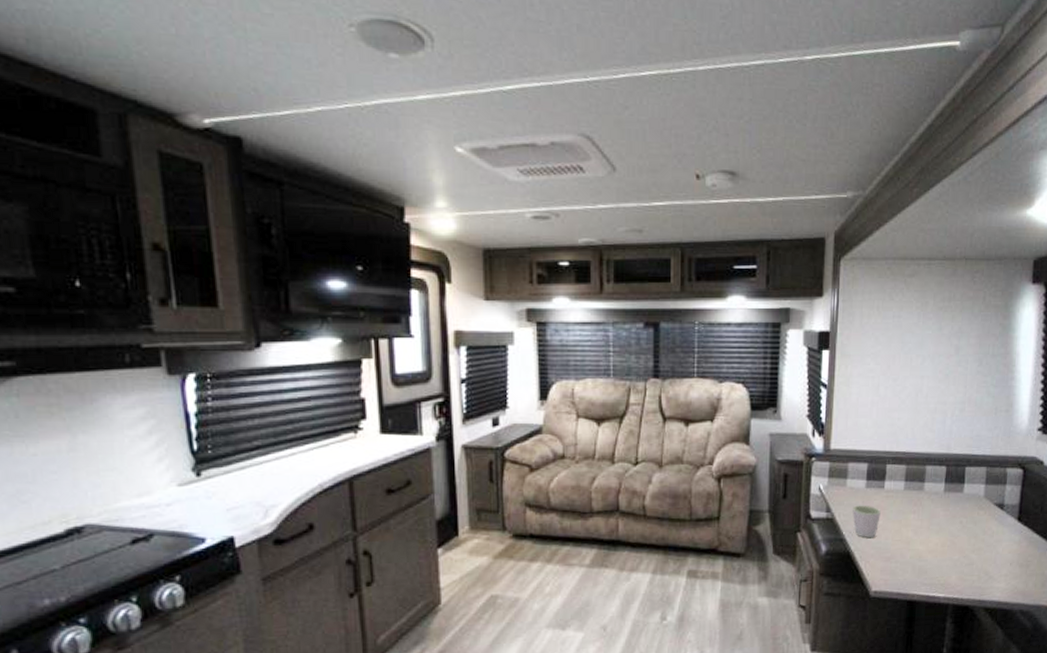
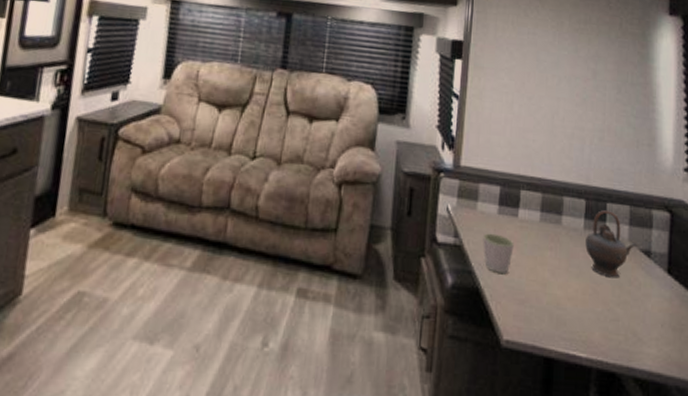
teapot: none [945,473,992,530] -> present [585,210,637,278]

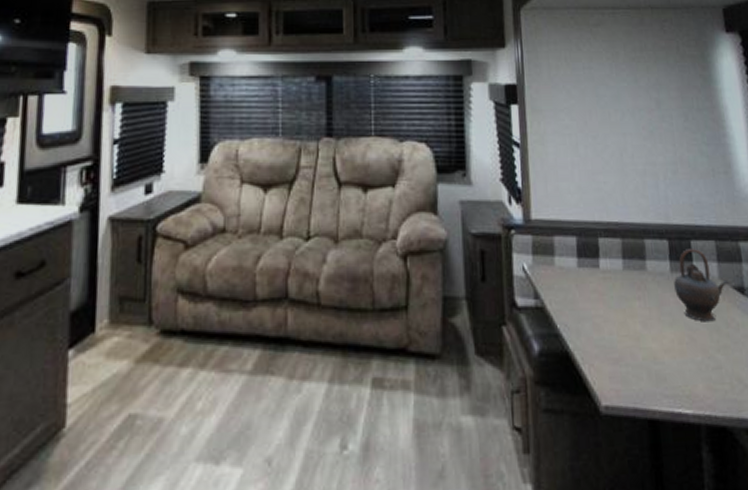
mug: present [483,233,514,275] -> none [565,289,600,334]

